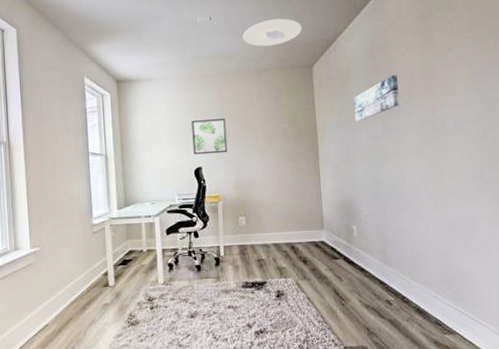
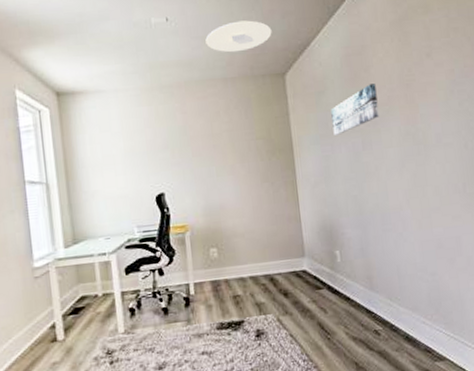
wall art: present [191,119,228,155] -> none [150,136,194,179]

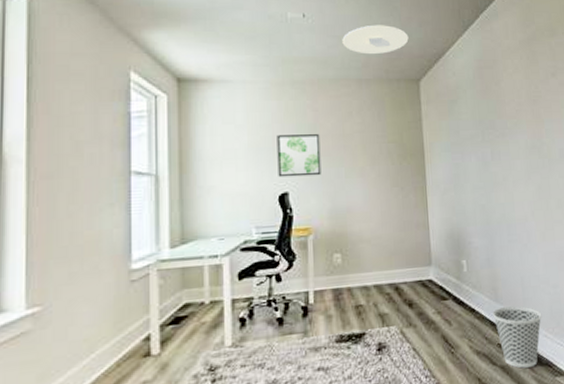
wall art: none [150,136,194,179] -> present [277,134,321,178]
wall art: present [331,83,379,135] -> none [462,97,508,144]
wastebasket: none [368,293,420,354] -> present [492,306,542,369]

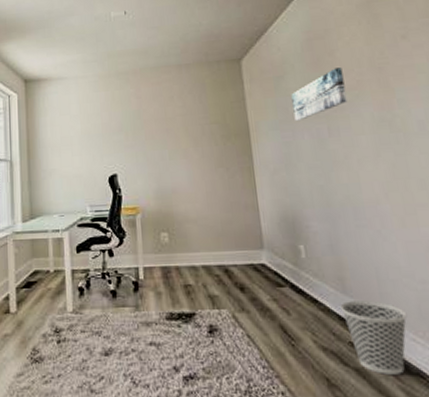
wall art: present [277,134,321,178] -> none [105,119,146,161]
ceiling light: present [342,25,409,55] -> none [161,10,227,41]
wall art: none [462,97,508,144] -> present [291,67,348,121]

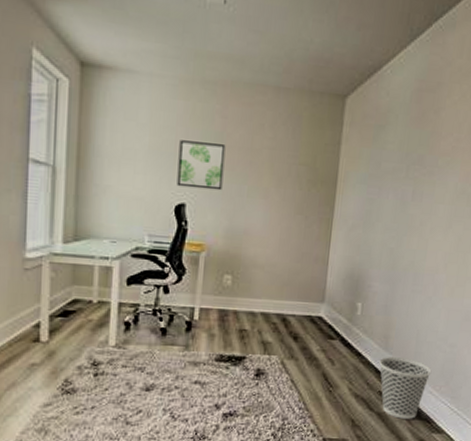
wall art: none [105,119,146,161] -> present [176,140,226,191]
wall art: present [291,67,348,121] -> none [384,128,443,179]

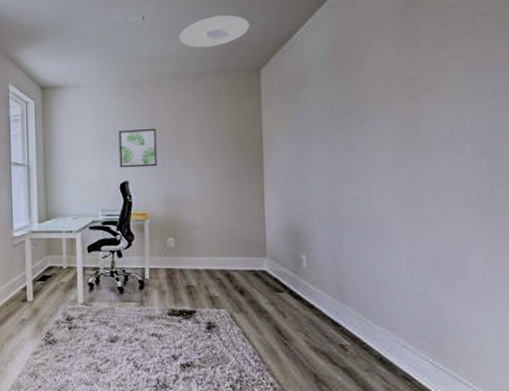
ceiling light: none [264,22,343,60] -> present [179,15,250,48]
wastebasket: present [379,357,432,419] -> none [336,308,402,376]

